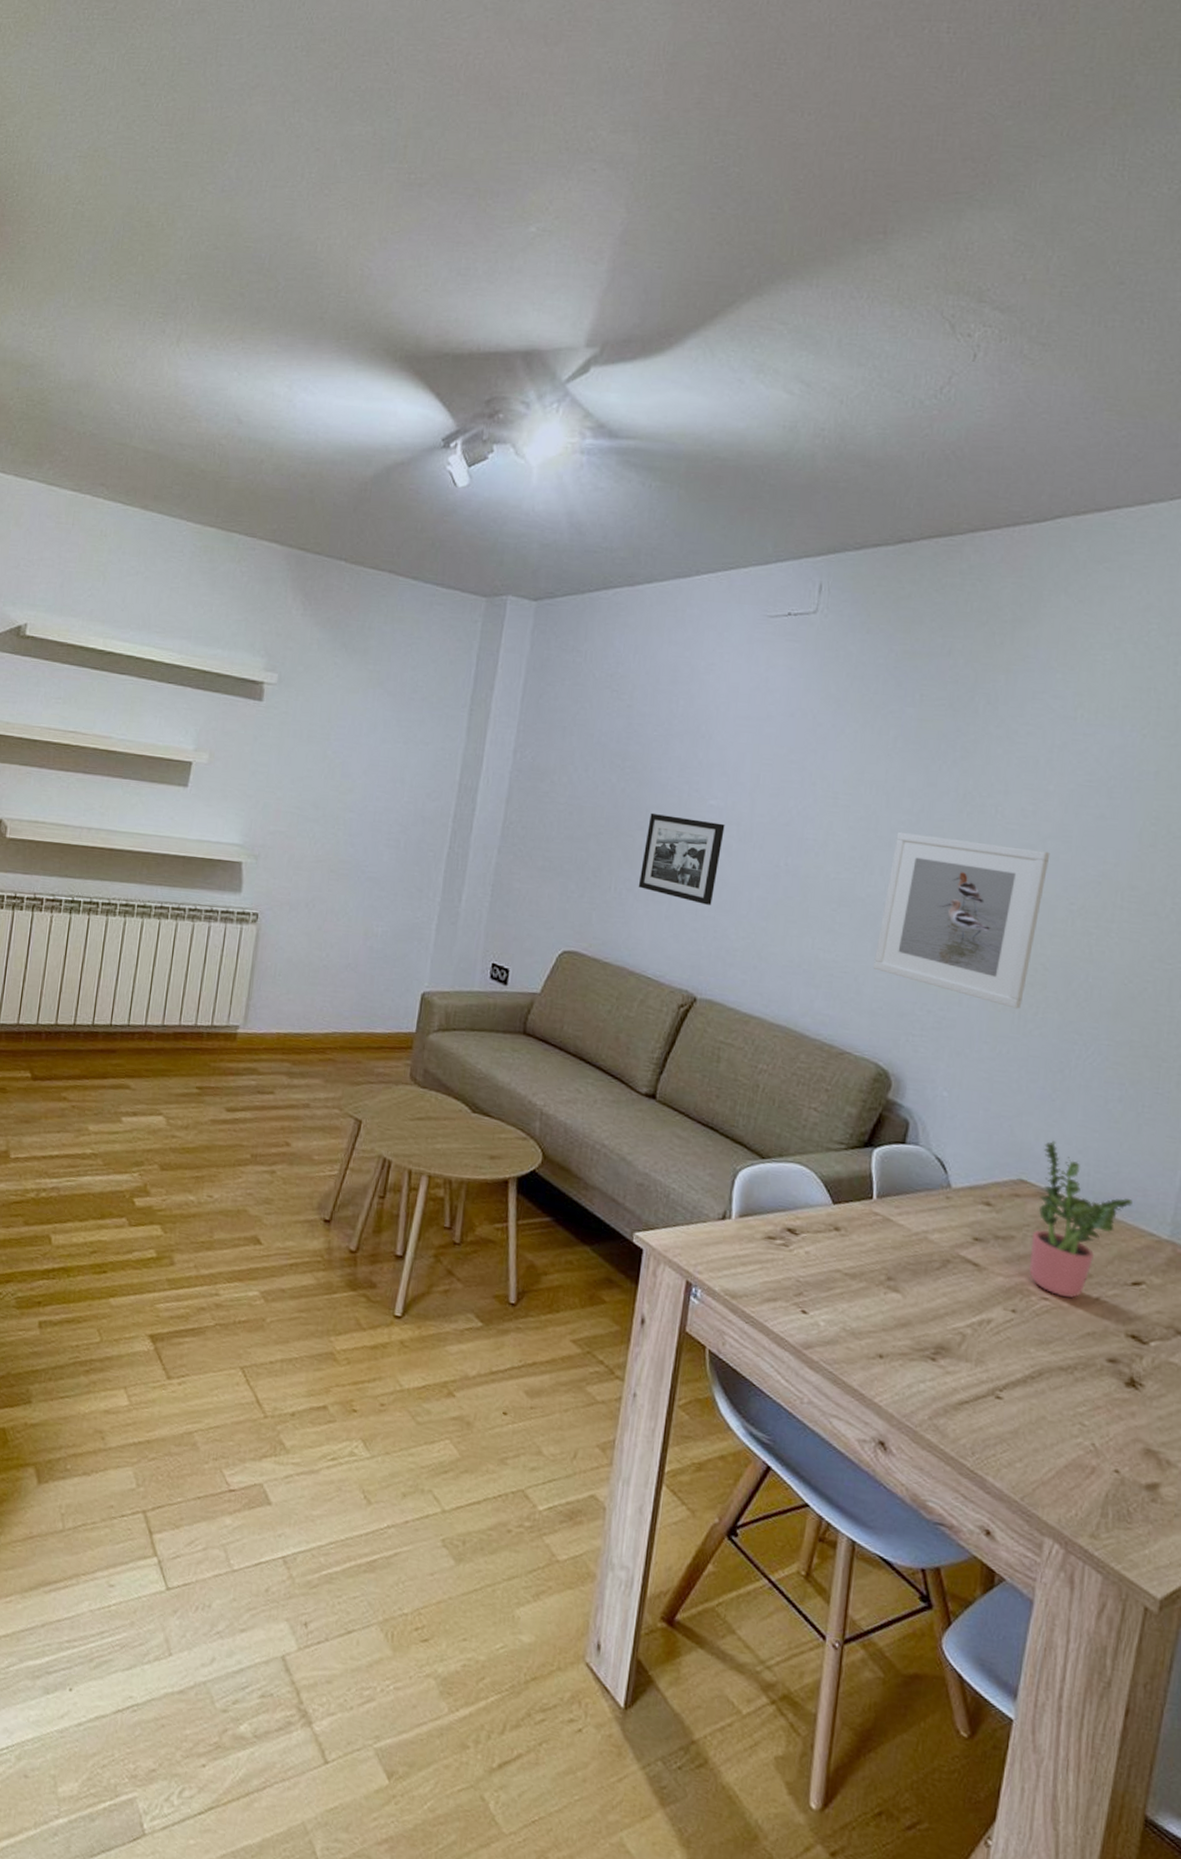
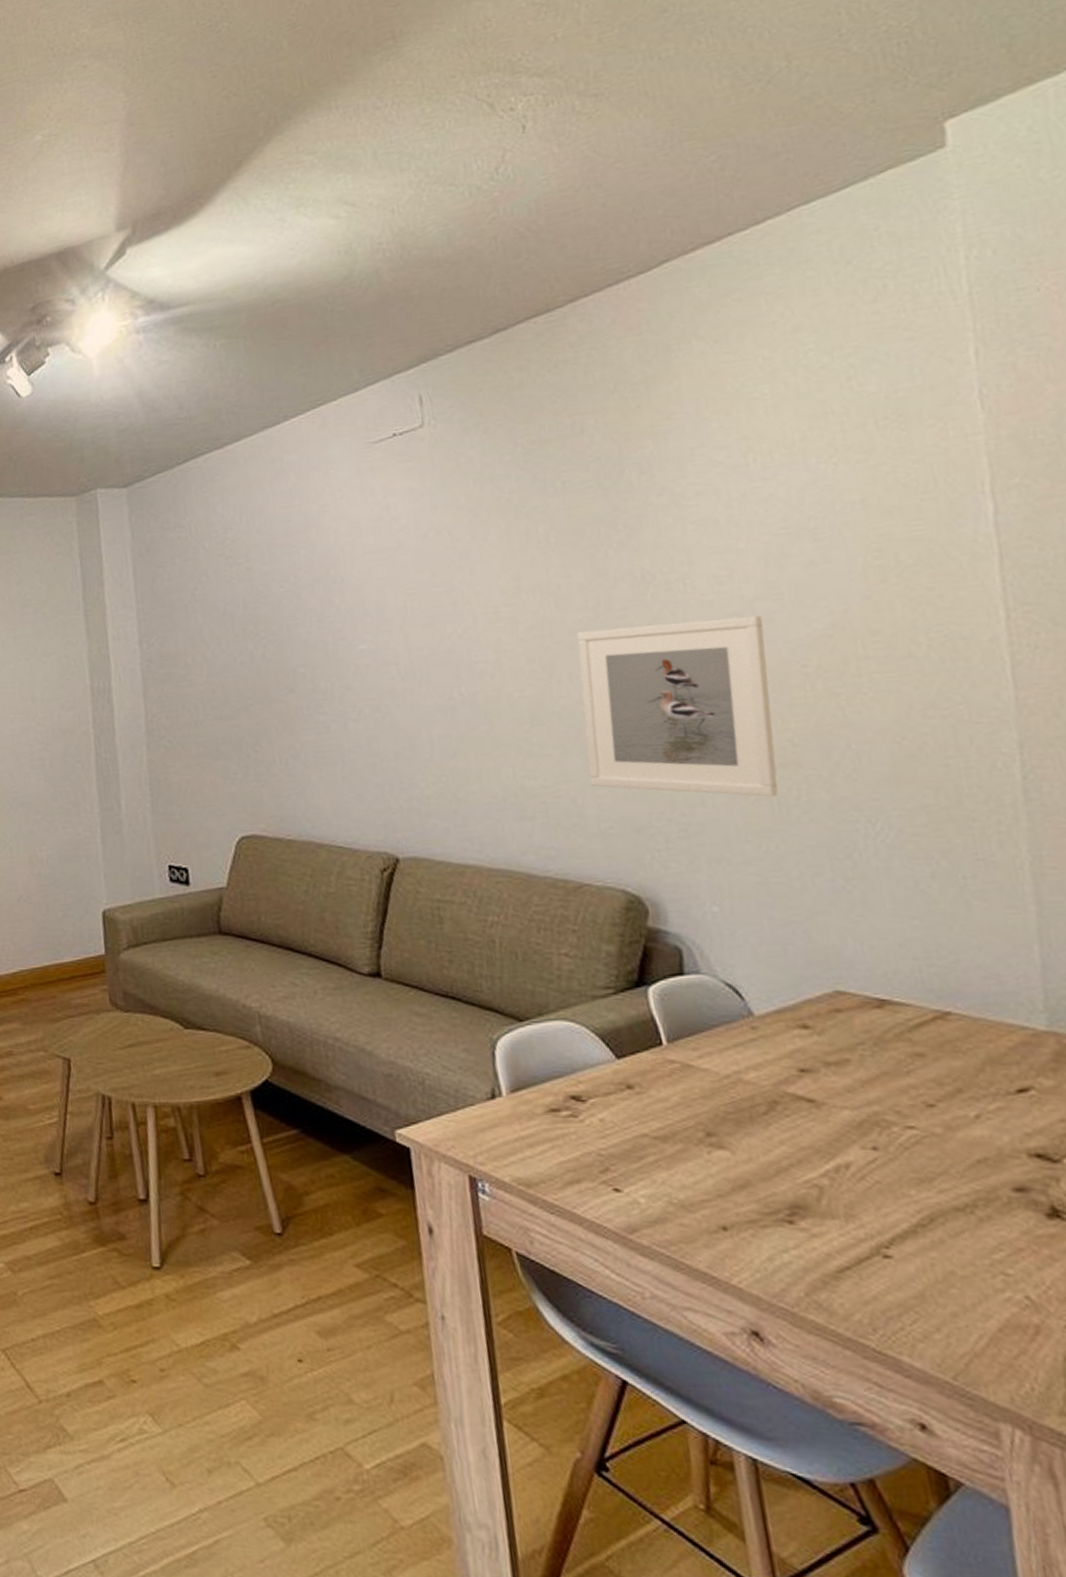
picture frame: present [638,812,725,905] -> none [298,666,389,757]
potted plant: present [1029,1140,1133,1298] -> none [854,938,987,1121]

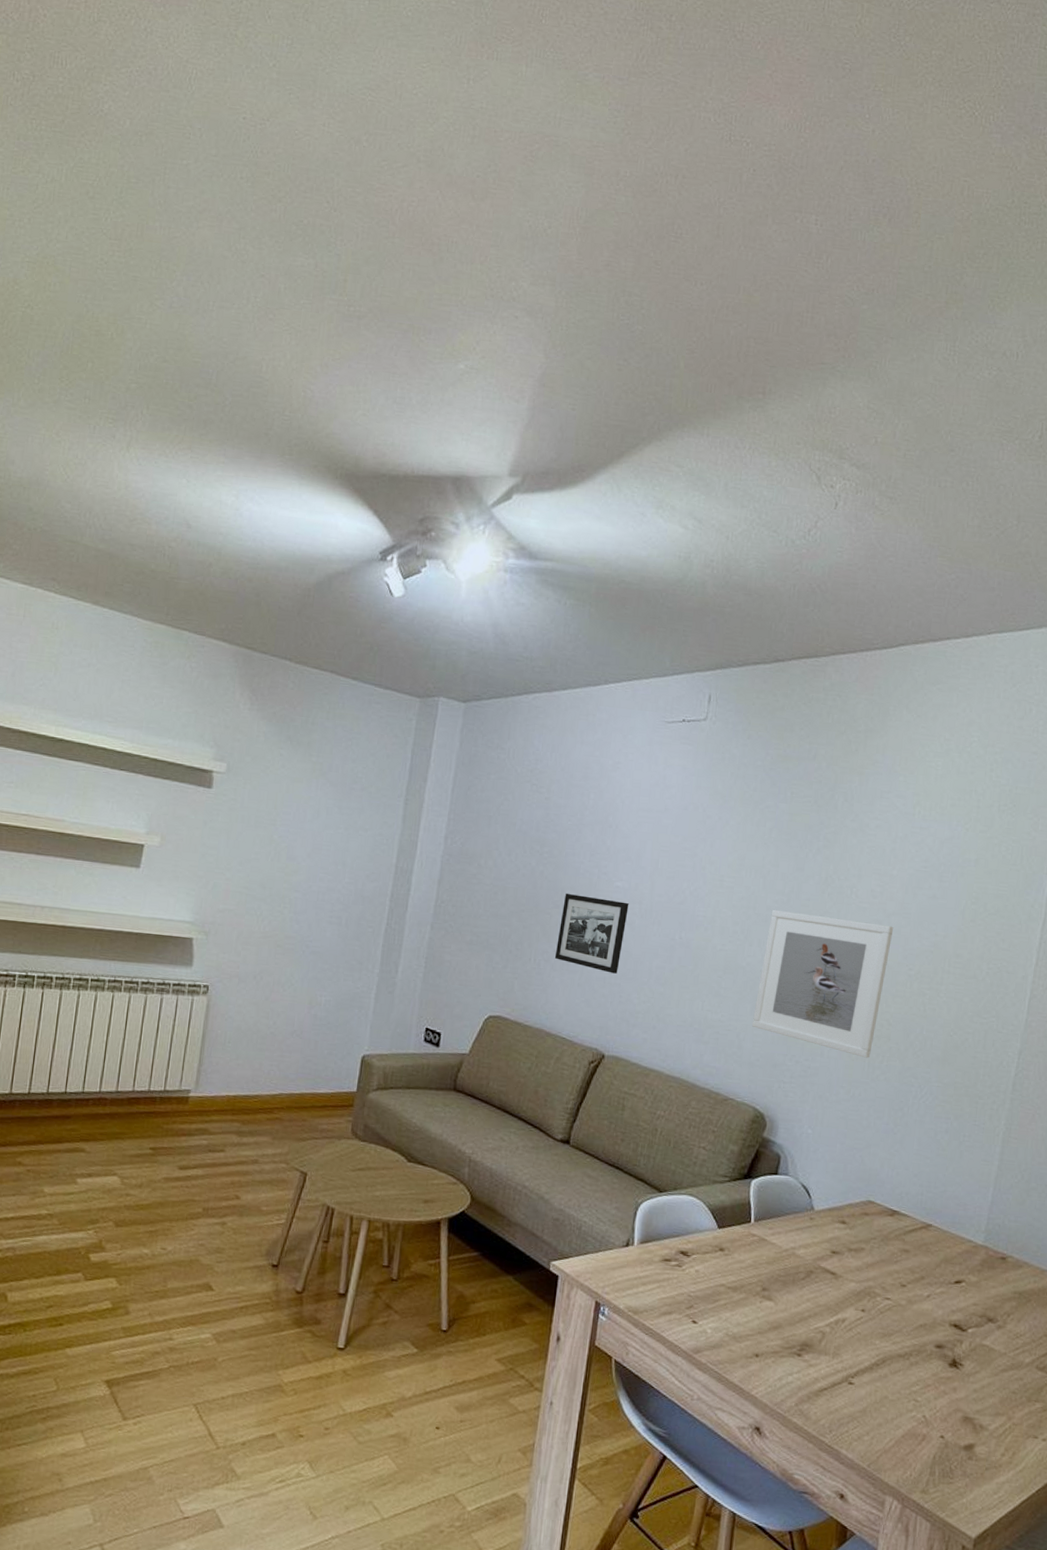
picture frame: none [298,666,389,757] -> present [554,893,629,974]

